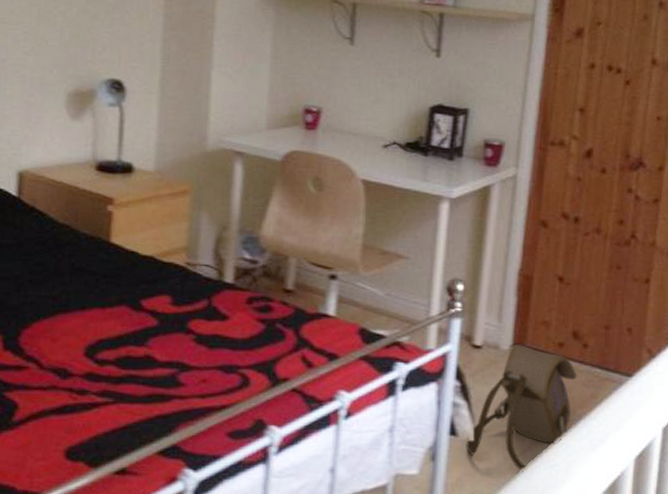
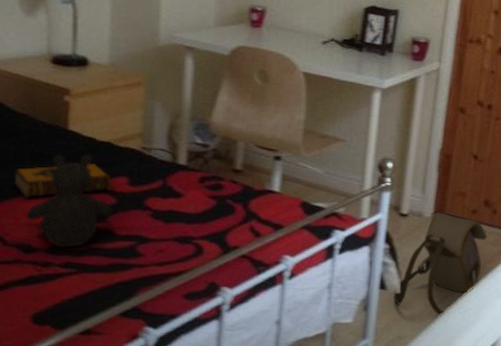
hardback book: none [52,280,153,317] -> present [13,164,111,198]
teddy bear: none [64,269,154,375] -> present [26,154,113,248]

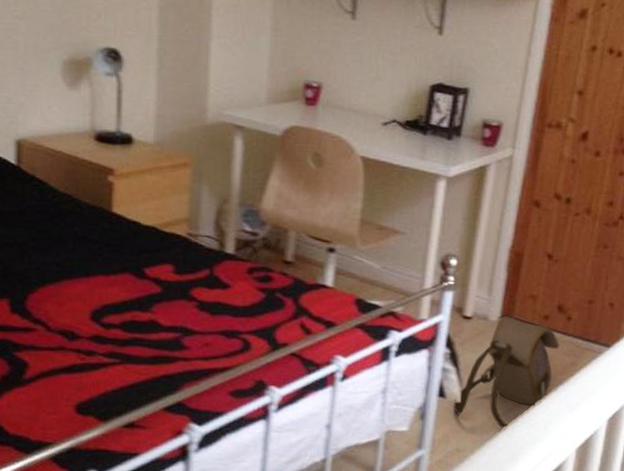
hardback book: present [13,164,111,198] -> none [56,249,156,283]
teddy bear: present [26,154,113,248] -> none [70,238,158,337]

